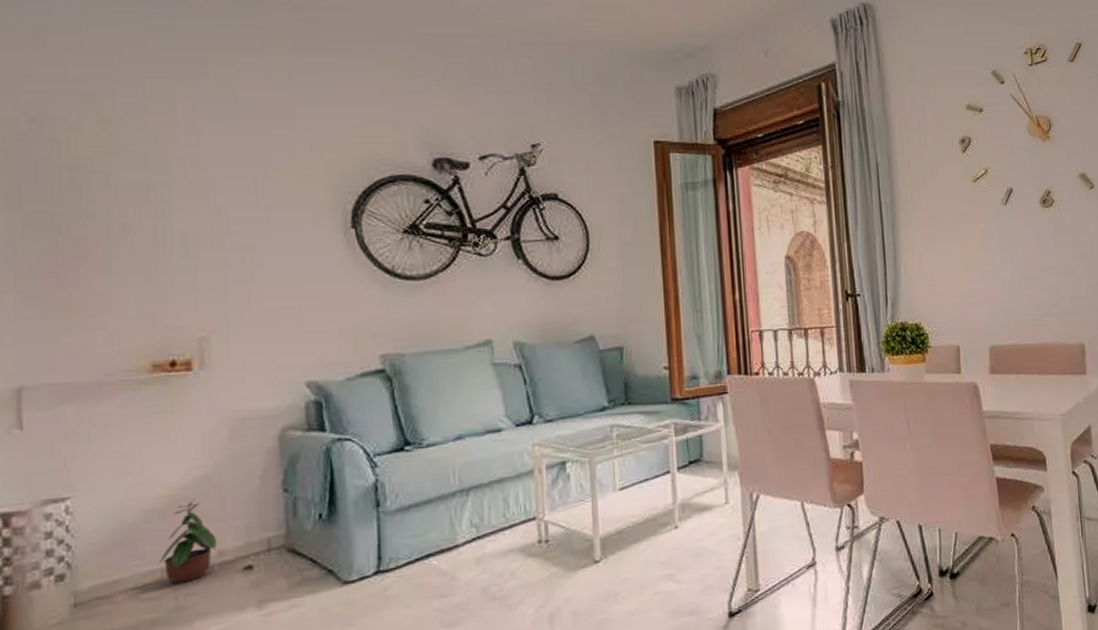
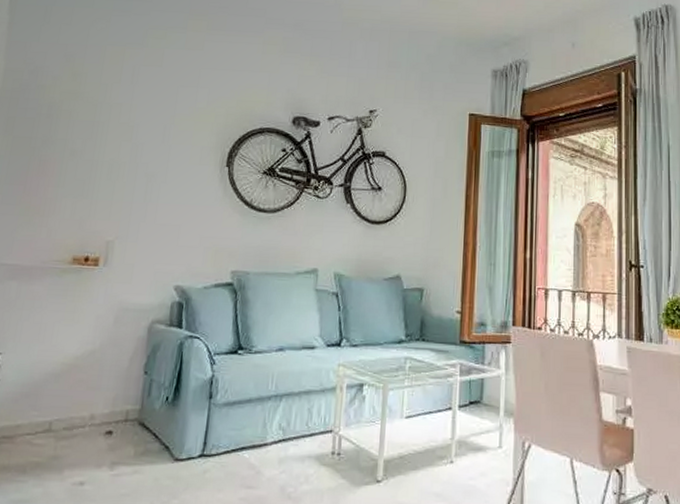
potted plant: present [160,500,218,584] -> none [50,369,92,436]

